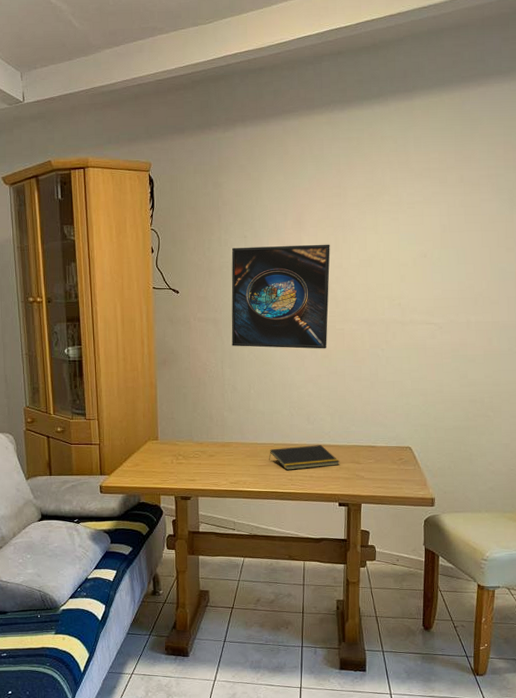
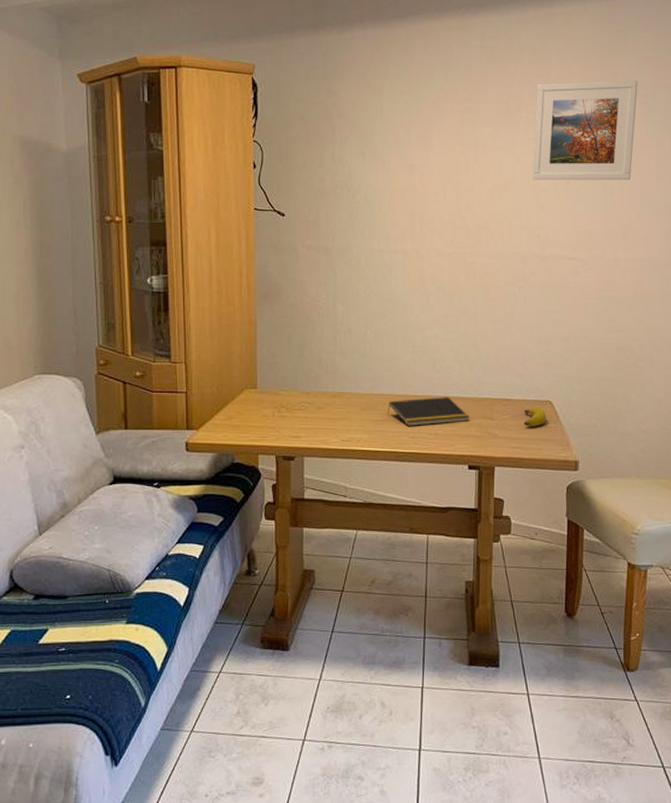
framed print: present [231,244,330,349] -> none [345,164,461,285]
banana: none [386,452,407,470] -> present [523,407,547,427]
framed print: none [393,163,489,255] -> present [532,80,638,181]

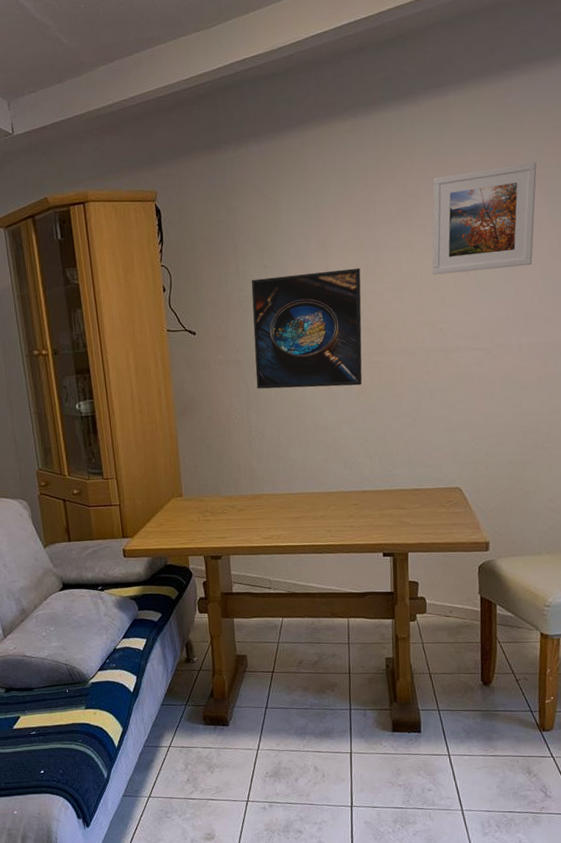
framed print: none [345,164,461,285] -> present [251,268,363,389]
notepad: present [387,397,469,426] -> none [303,491,382,521]
banana: present [523,407,547,427] -> none [433,494,456,514]

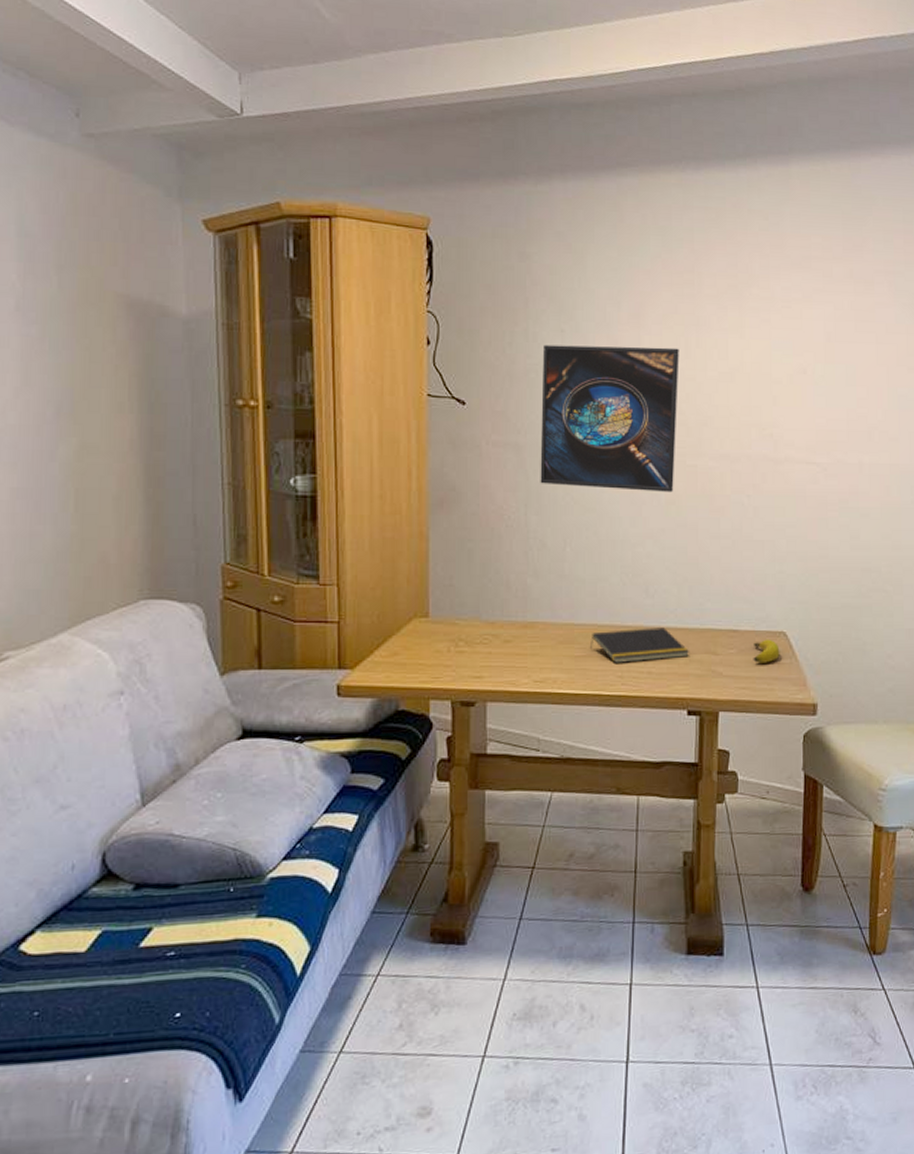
notepad: none [303,491,382,521] -> present [589,627,689,663]
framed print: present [432,162,537,275] -> none [764,255,885,372]
banana: none [433,494,456,514] -> present [753,639,780,663]

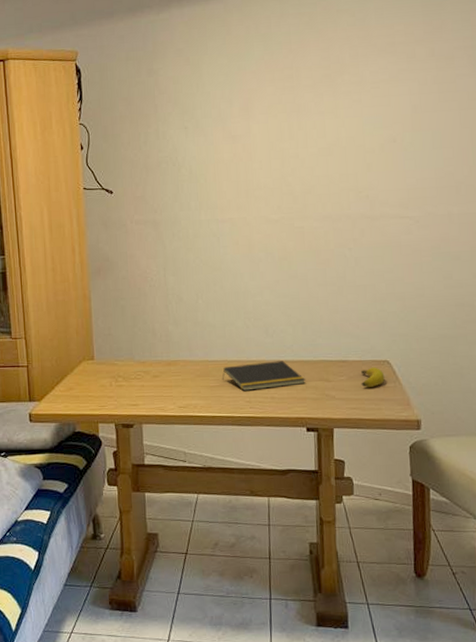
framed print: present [540,344,679,493] -> none [171,132,285,251]

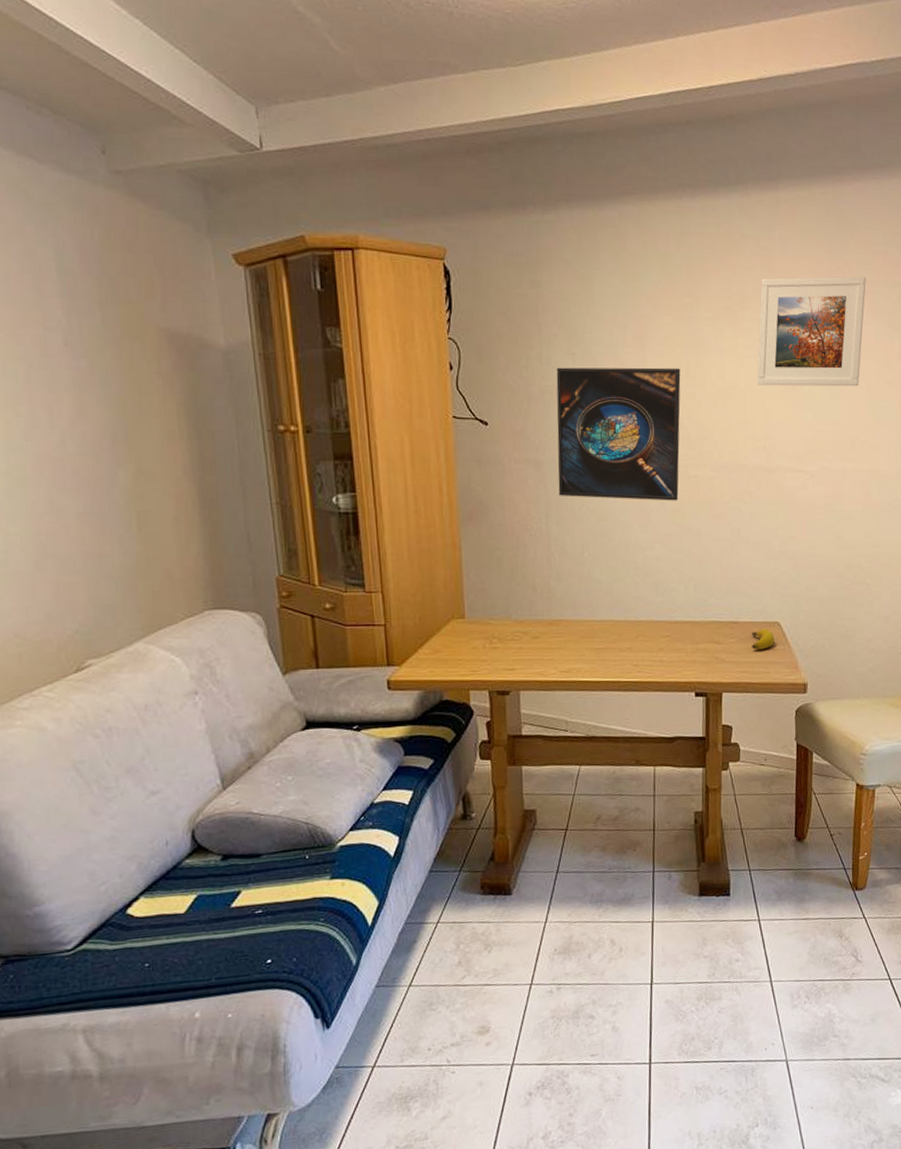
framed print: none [171,132,285,251] -> present [556,367,681,501]
notepad: present [221,361,305,391] -> none [608,621,695,654]
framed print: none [357,33,464,142] -> present [757,276,866,387]

